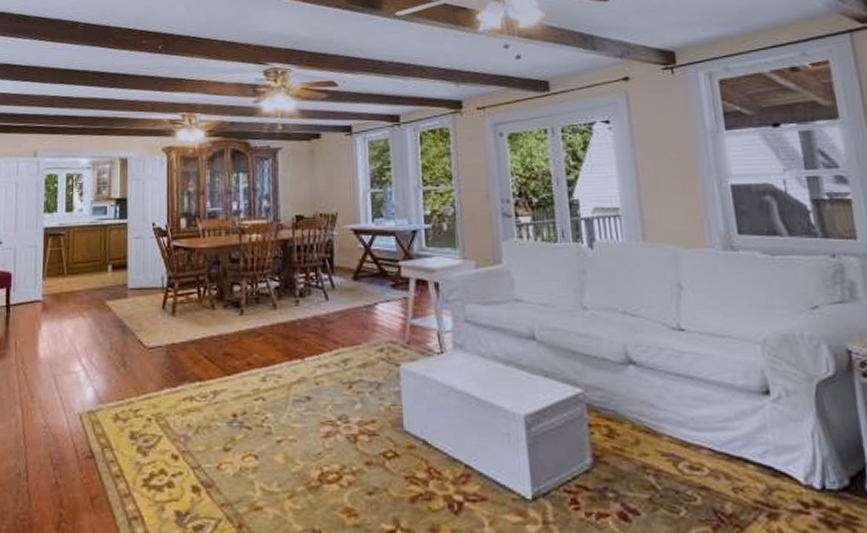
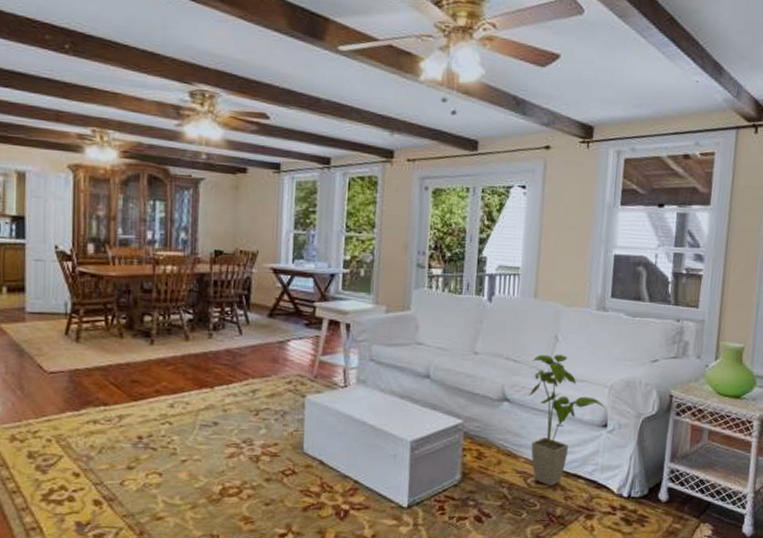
house plant: none [654,306,762,473] -> present [529,354,606,486]

